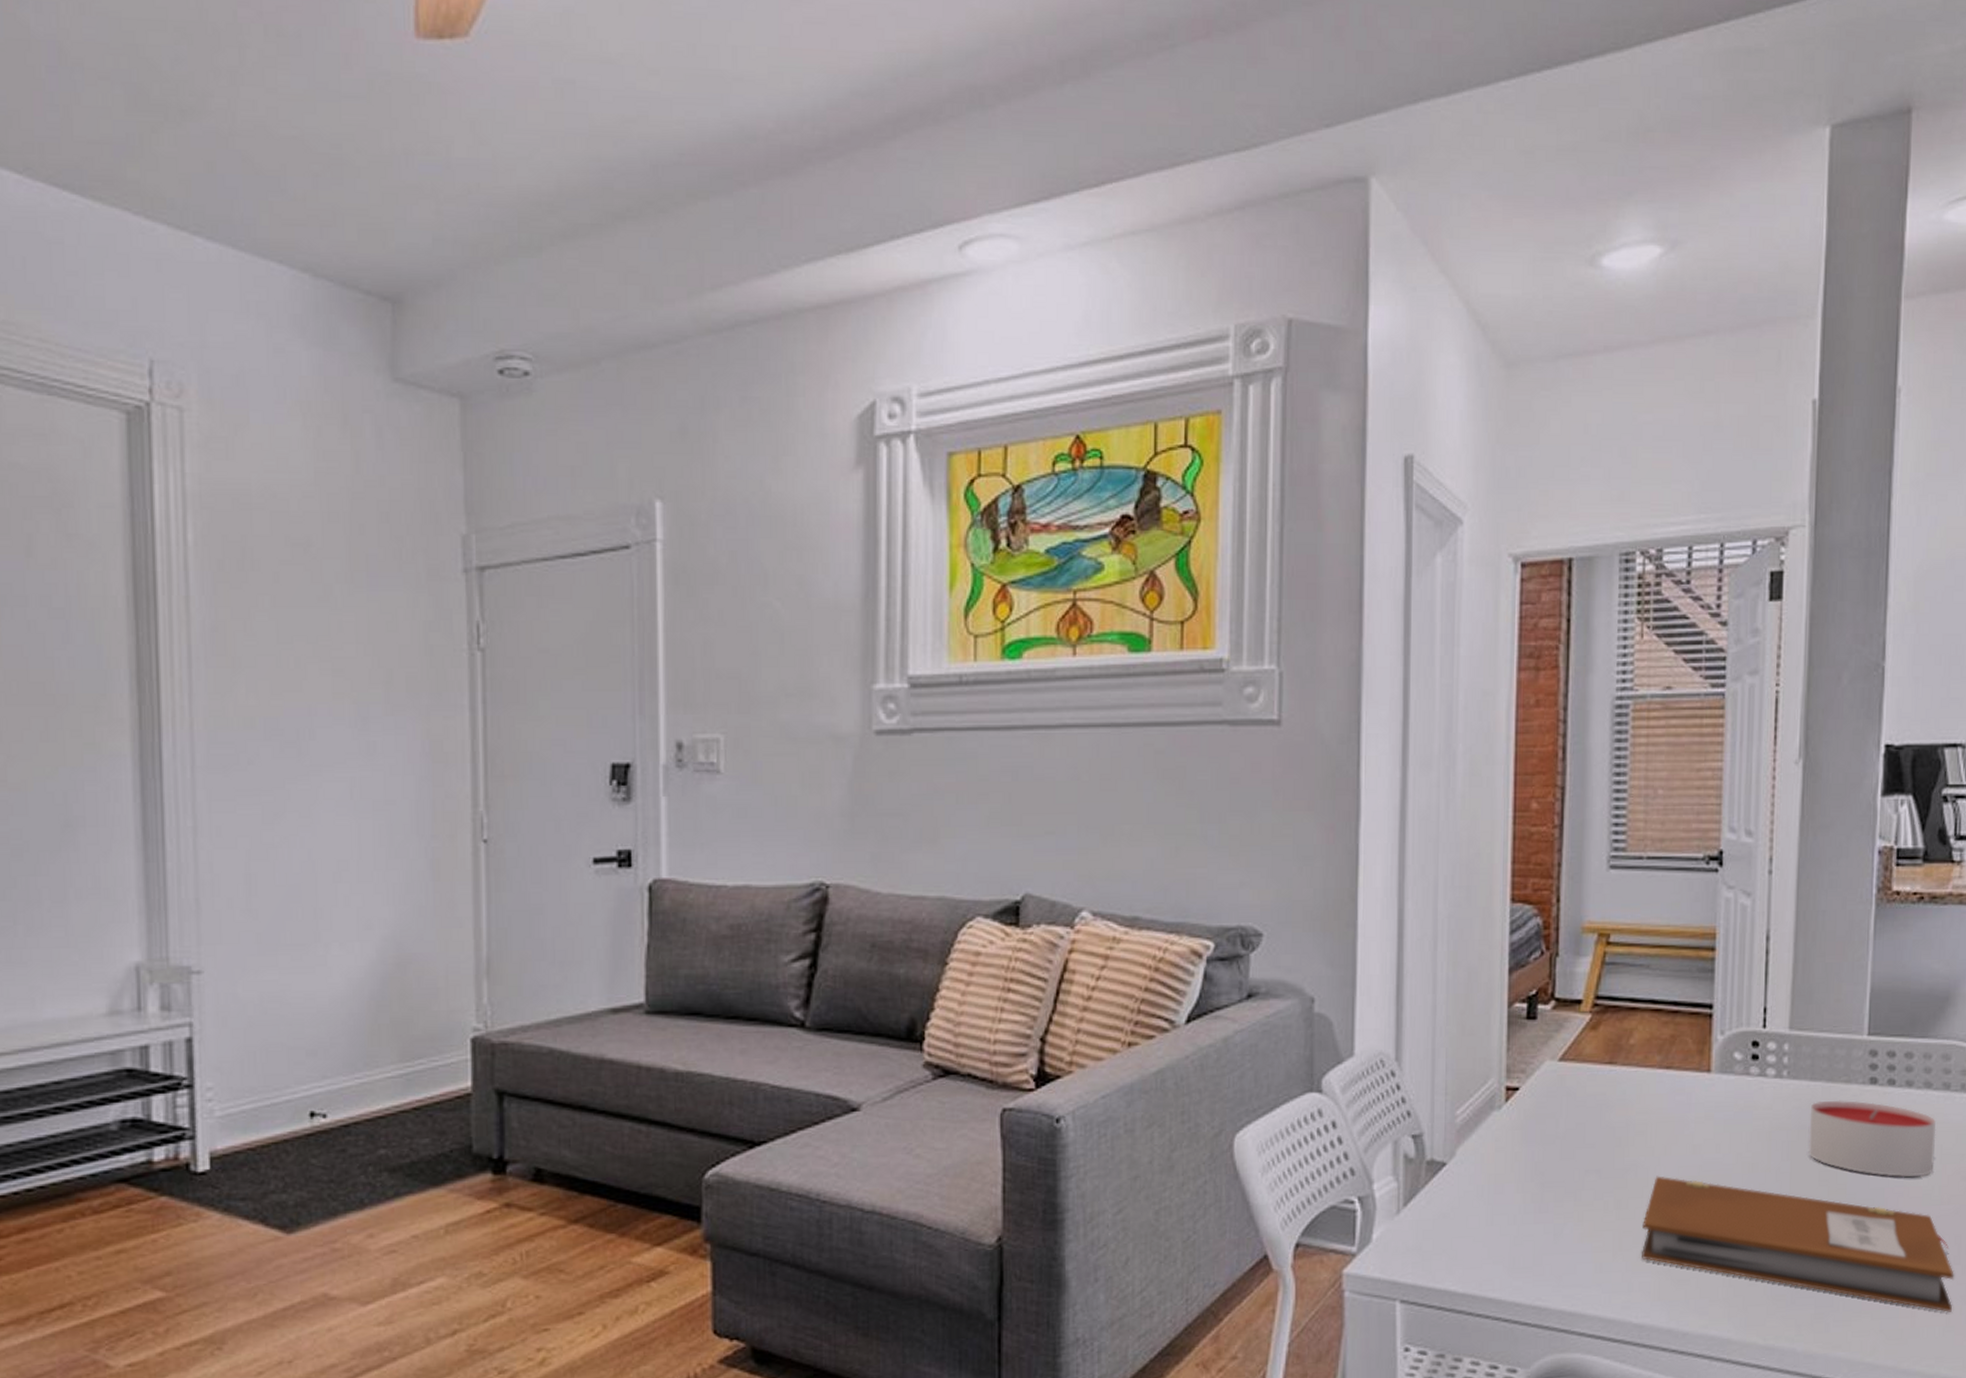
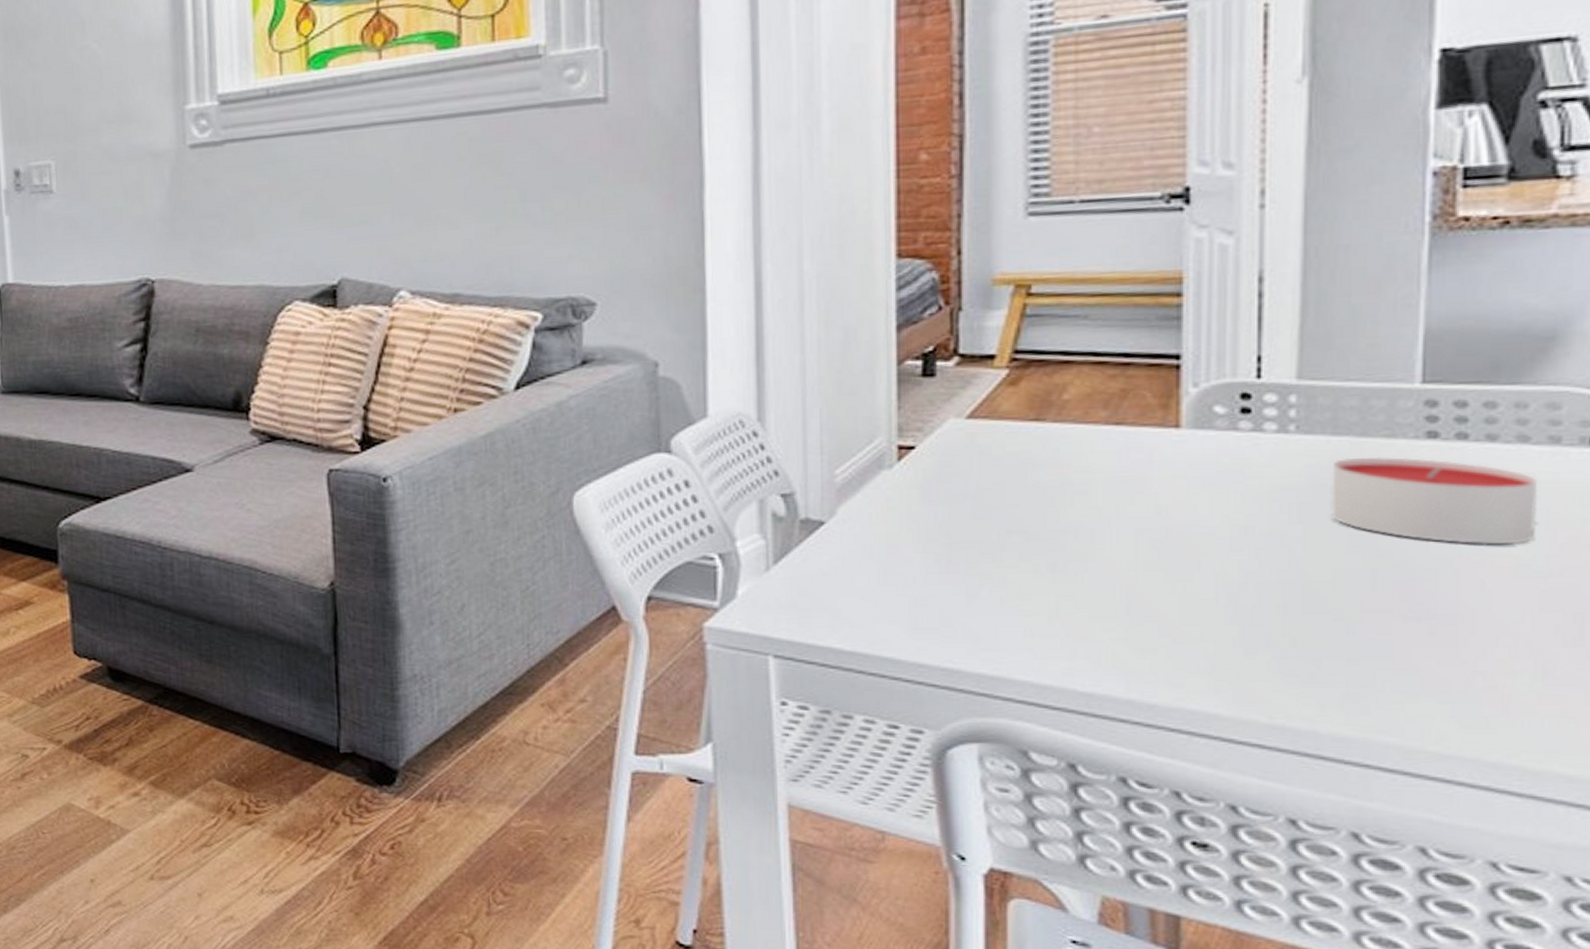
notebook: present [1642,1176,1954,1313] -> none [1088,538,1574,701]

